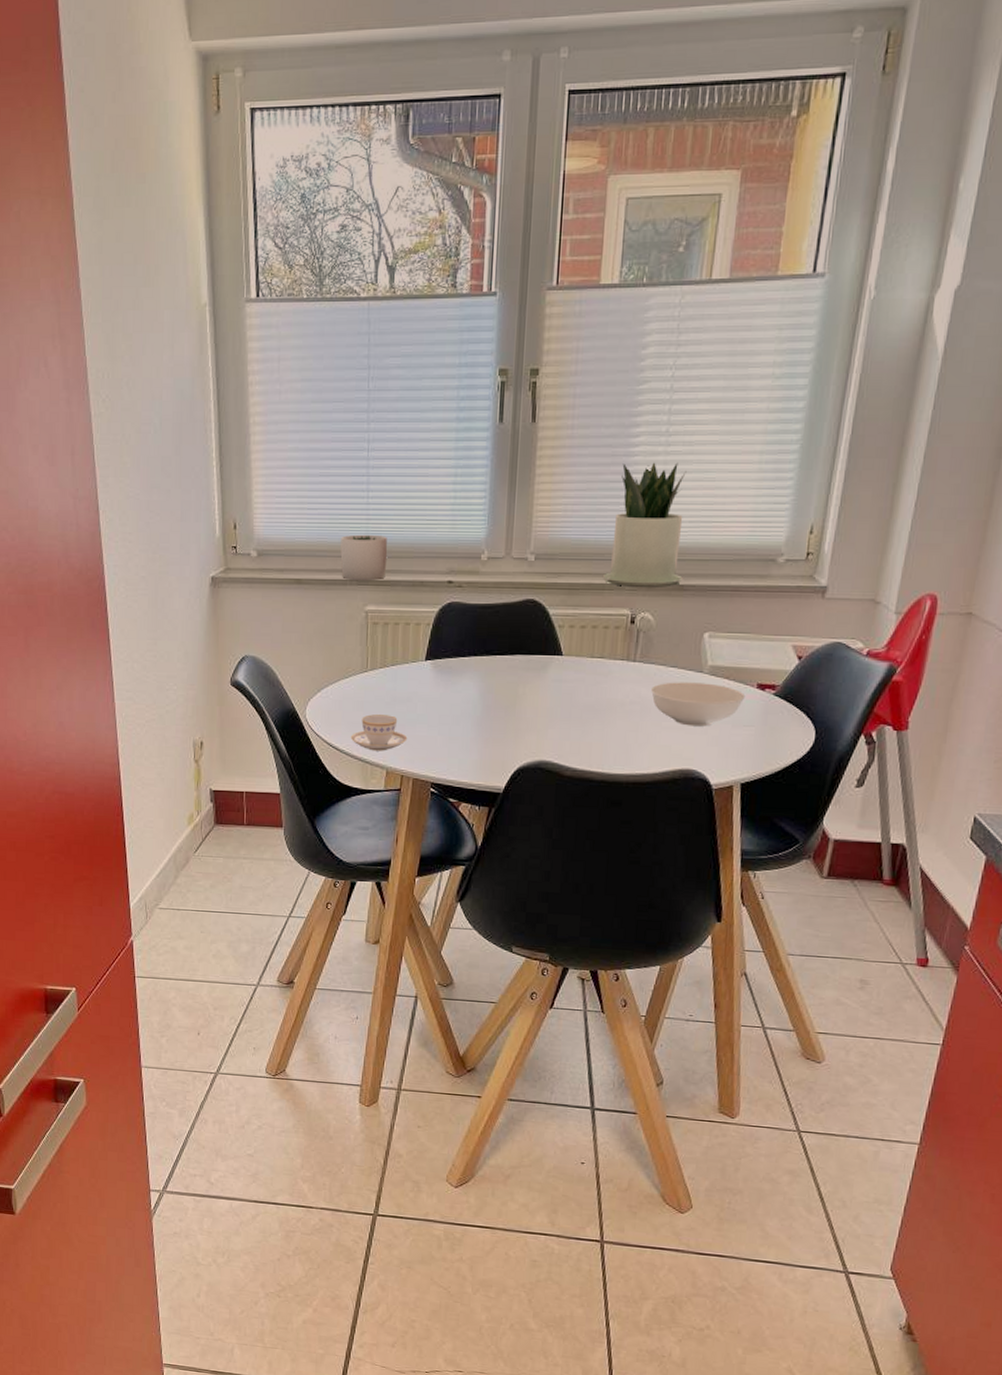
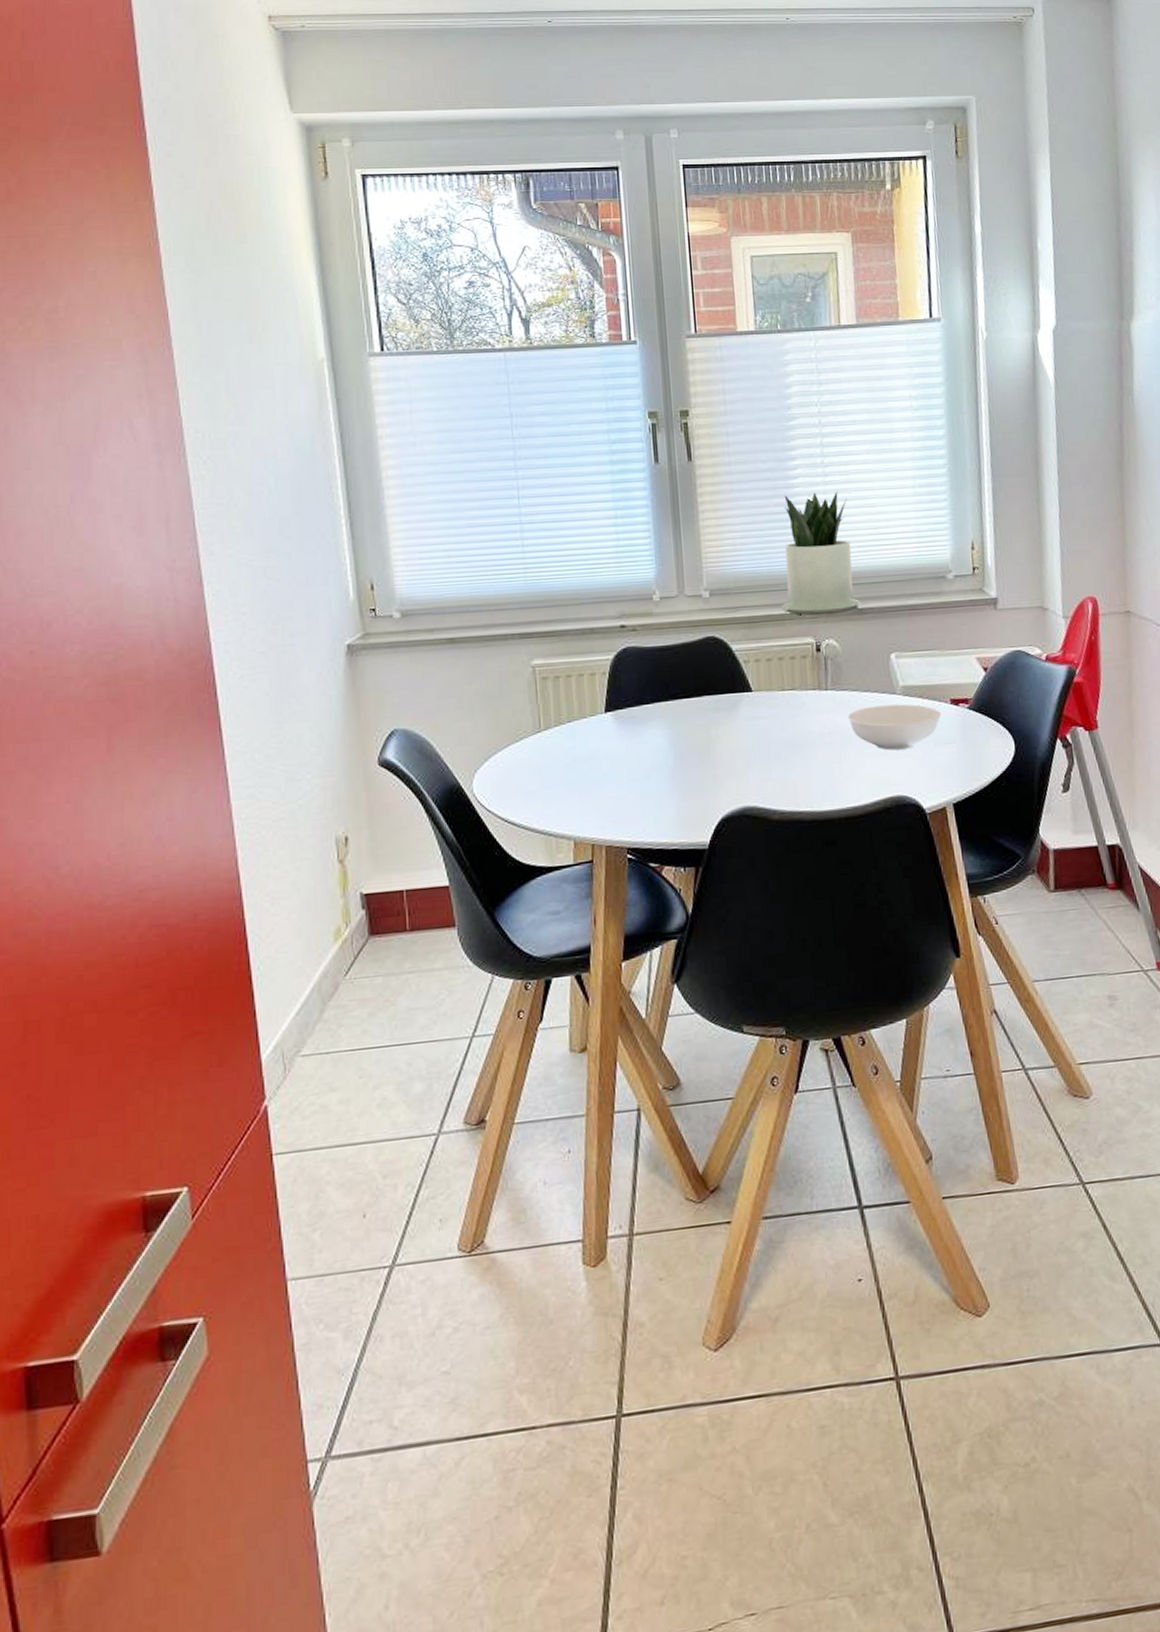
planter: present [340,534,388,582] -> none [497,583,551,635]
teacup: present [350,714,408,751] -> none [528,777,595,821]

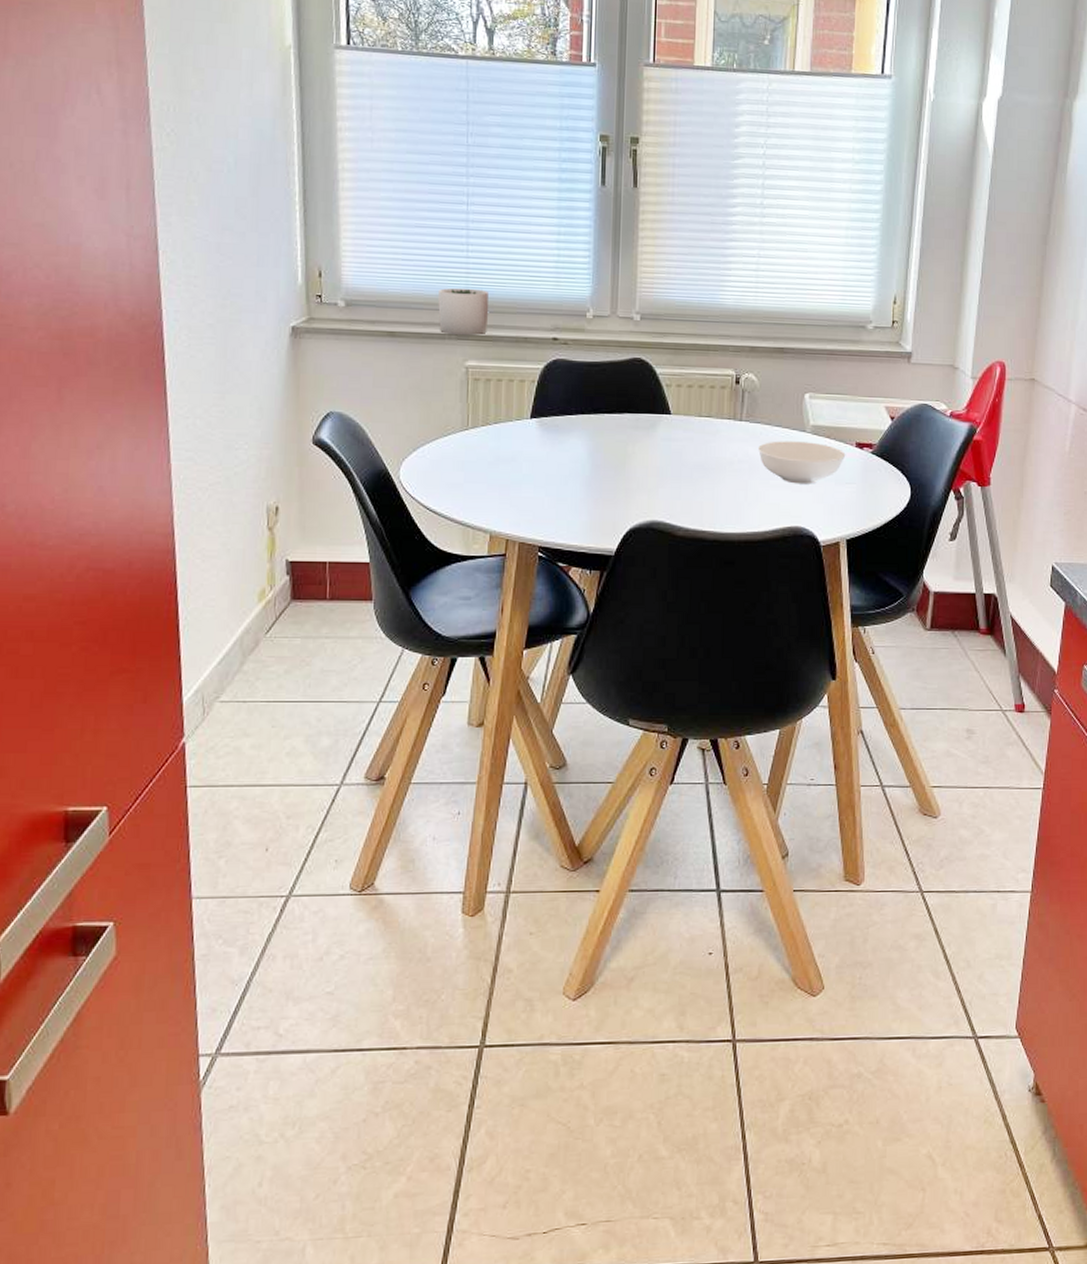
planter: none [497,583,551,635] -> present [438,287,489,336]
planter: present [782,491,861,616] -> none [708,231,783,351]

